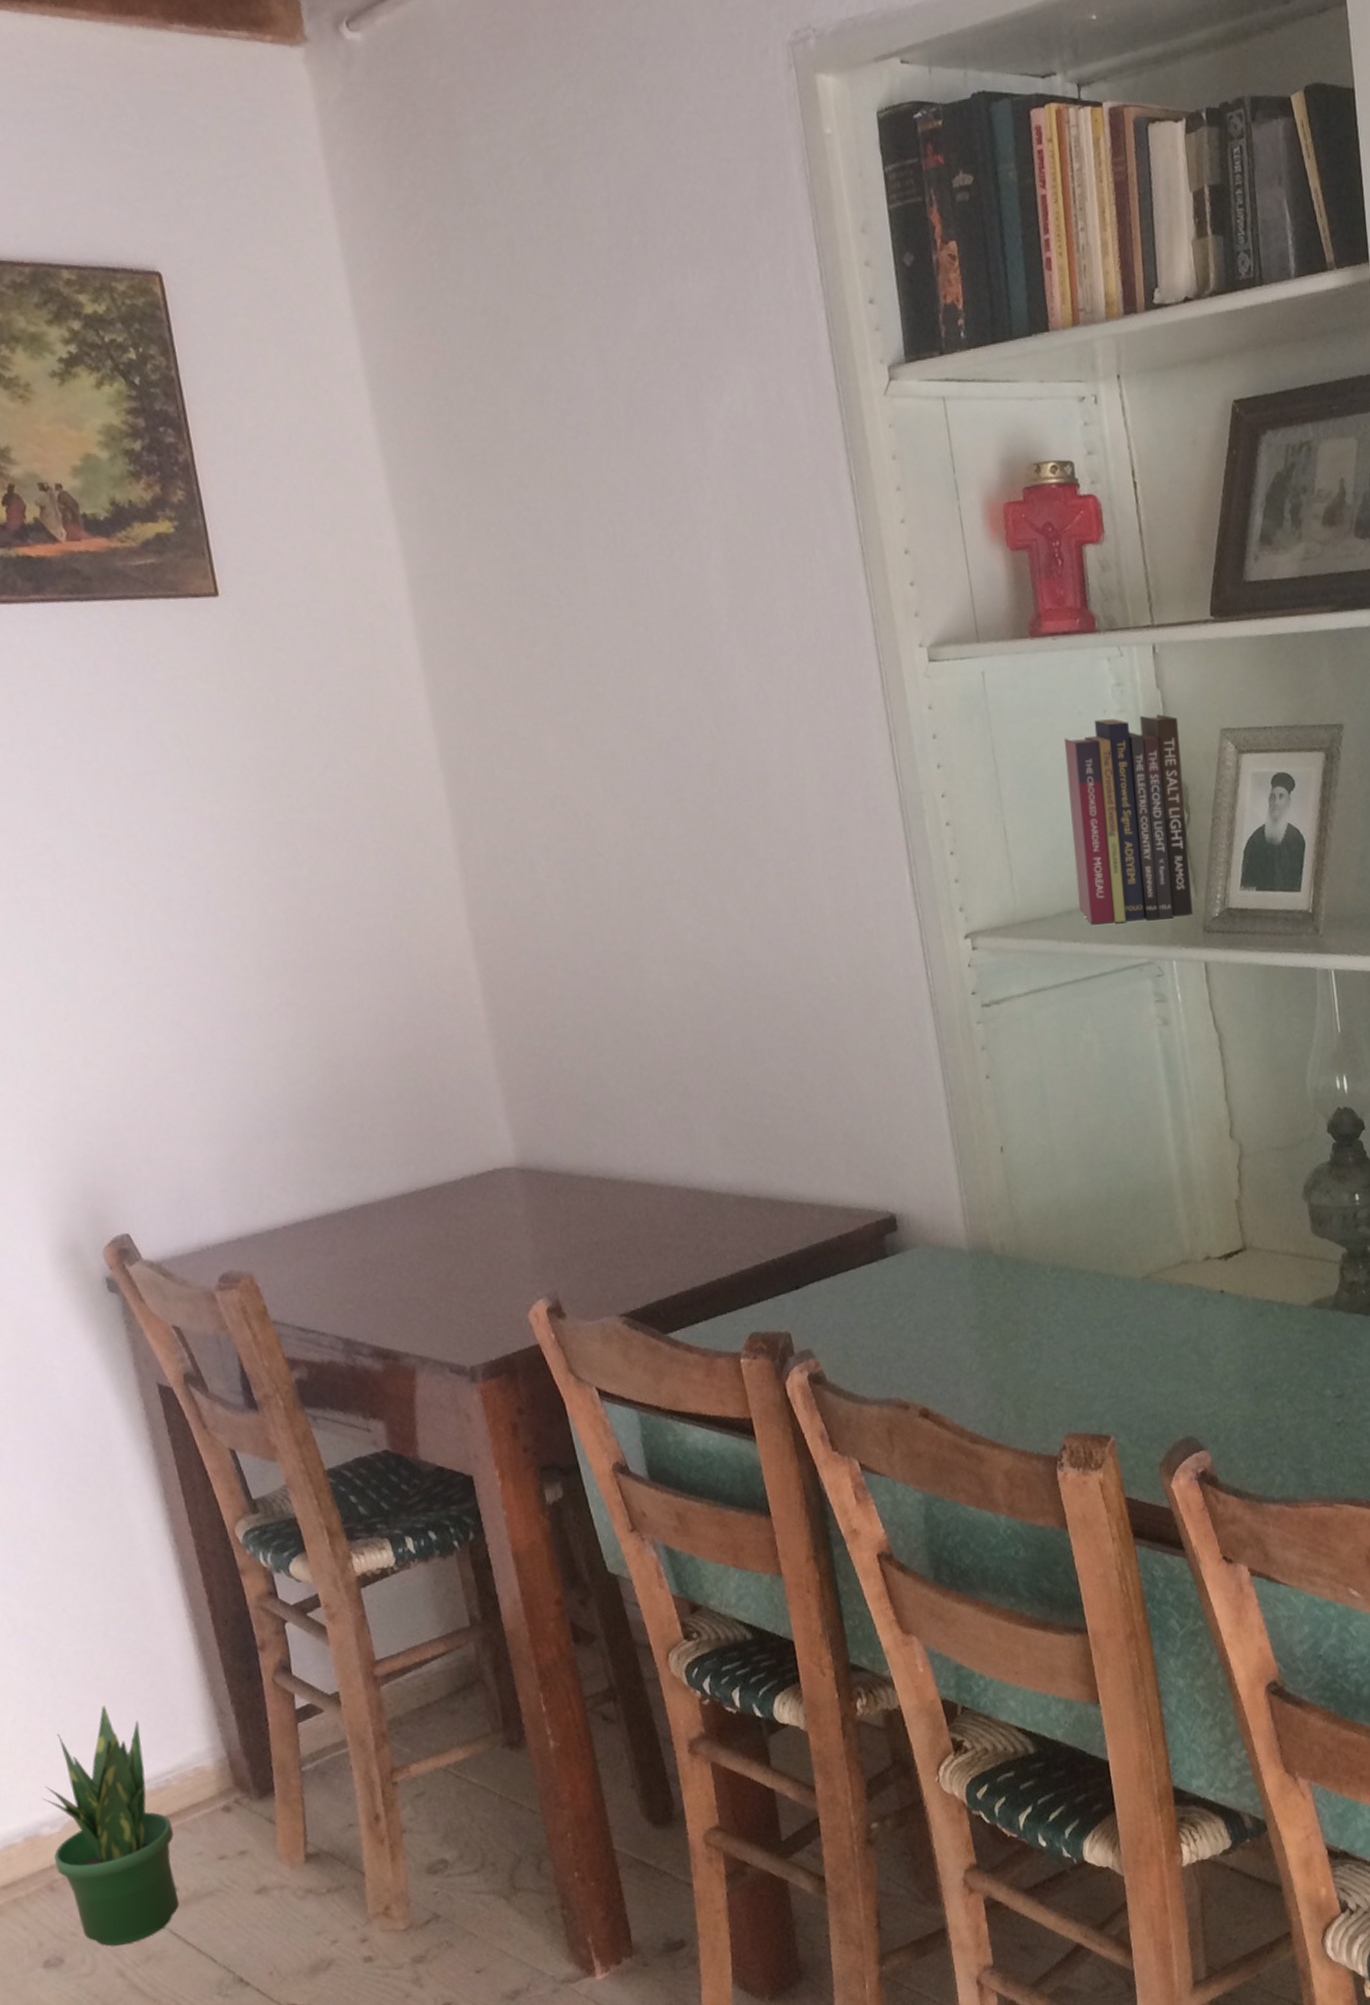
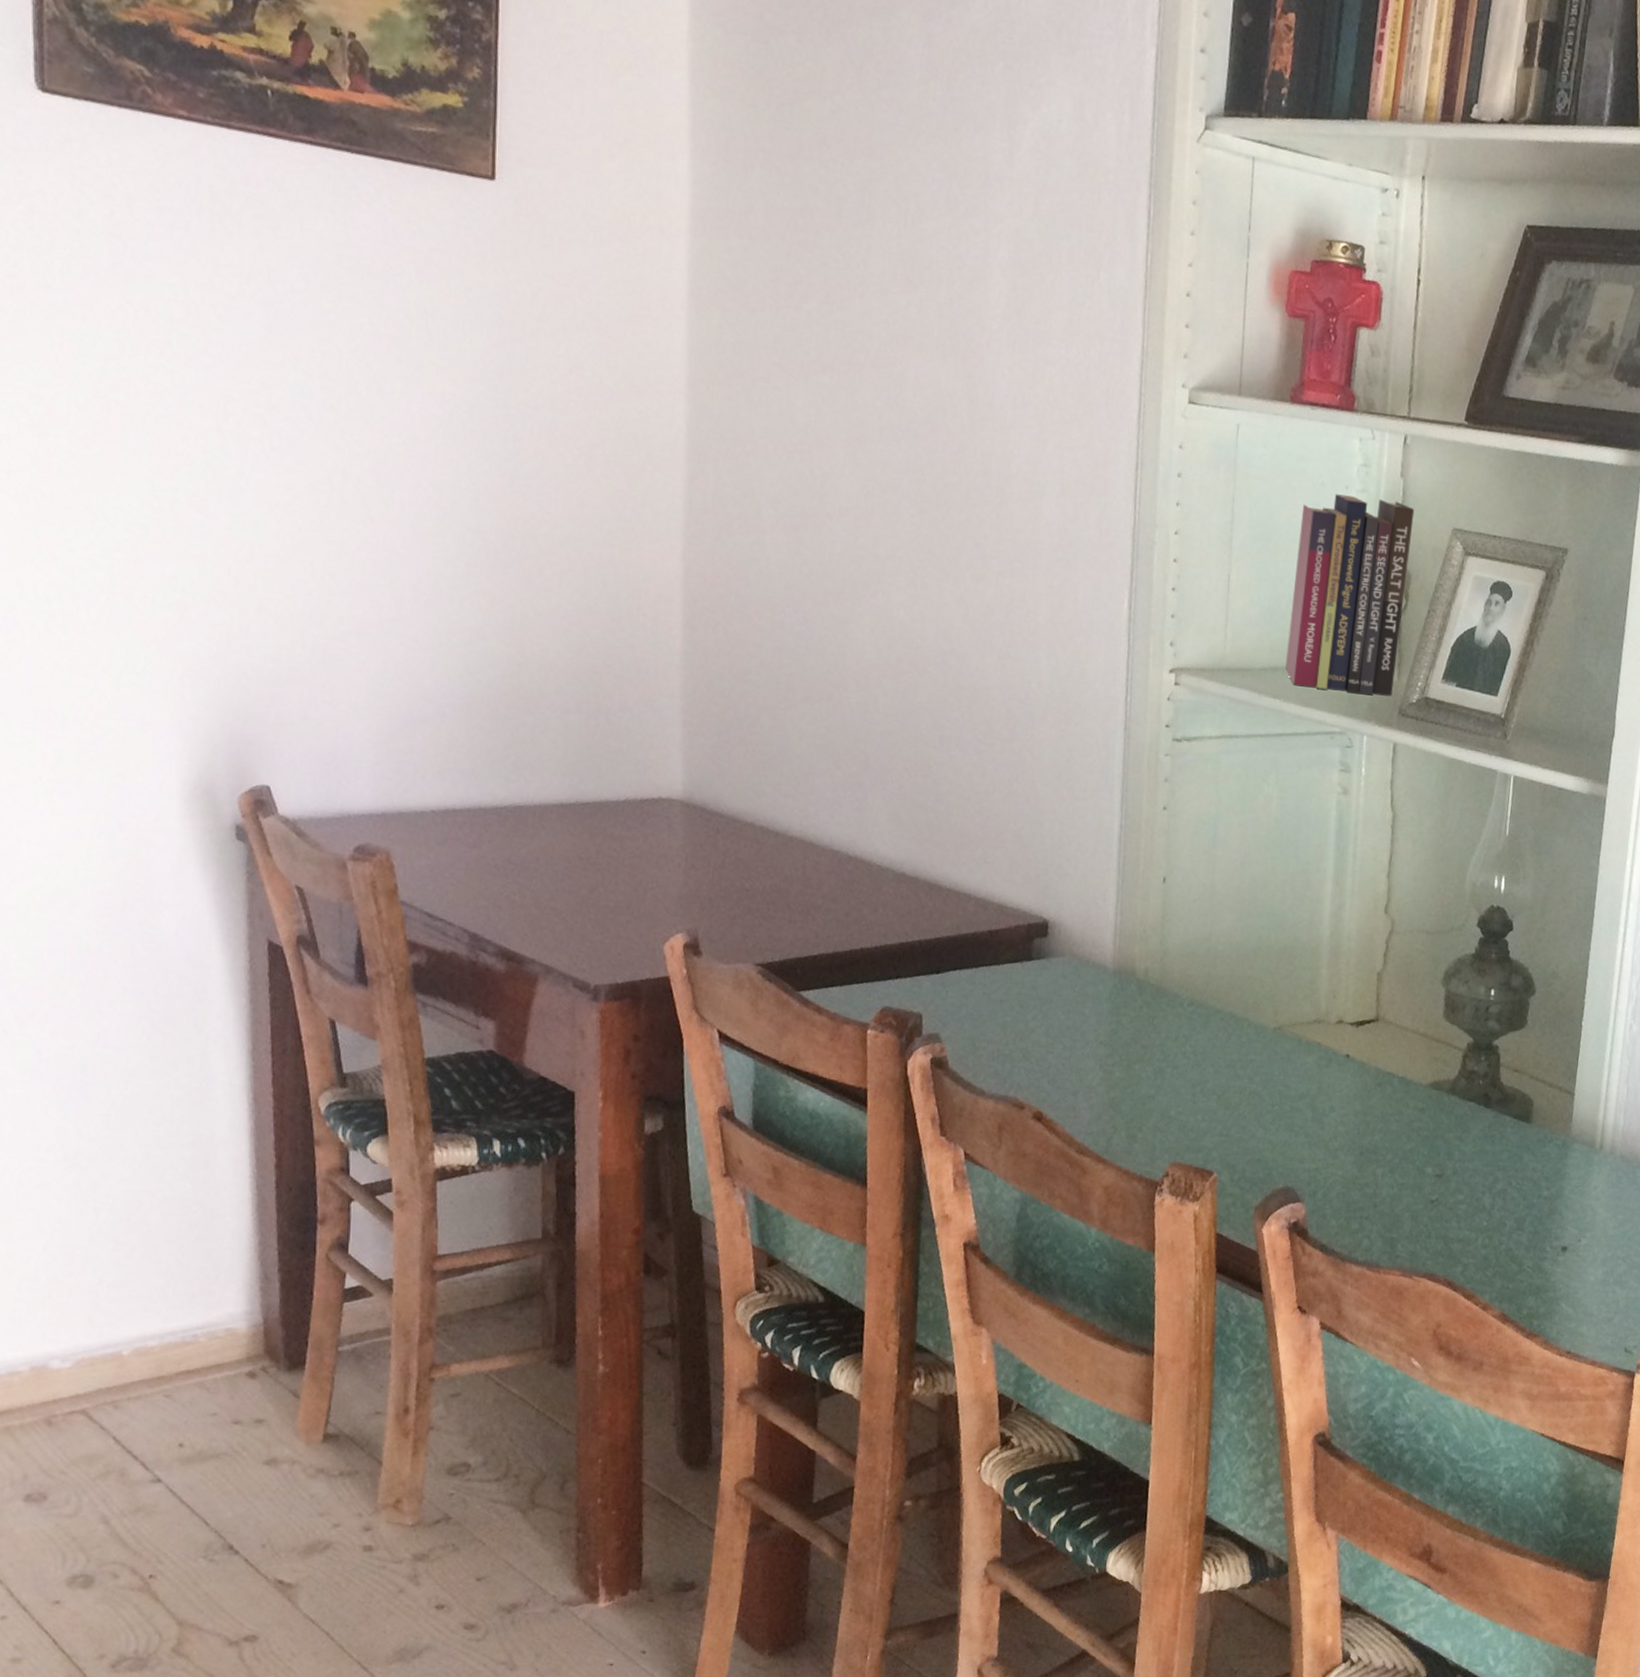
planter: present [43,1705,180,1946] -> none [59,1249,191,1492]

